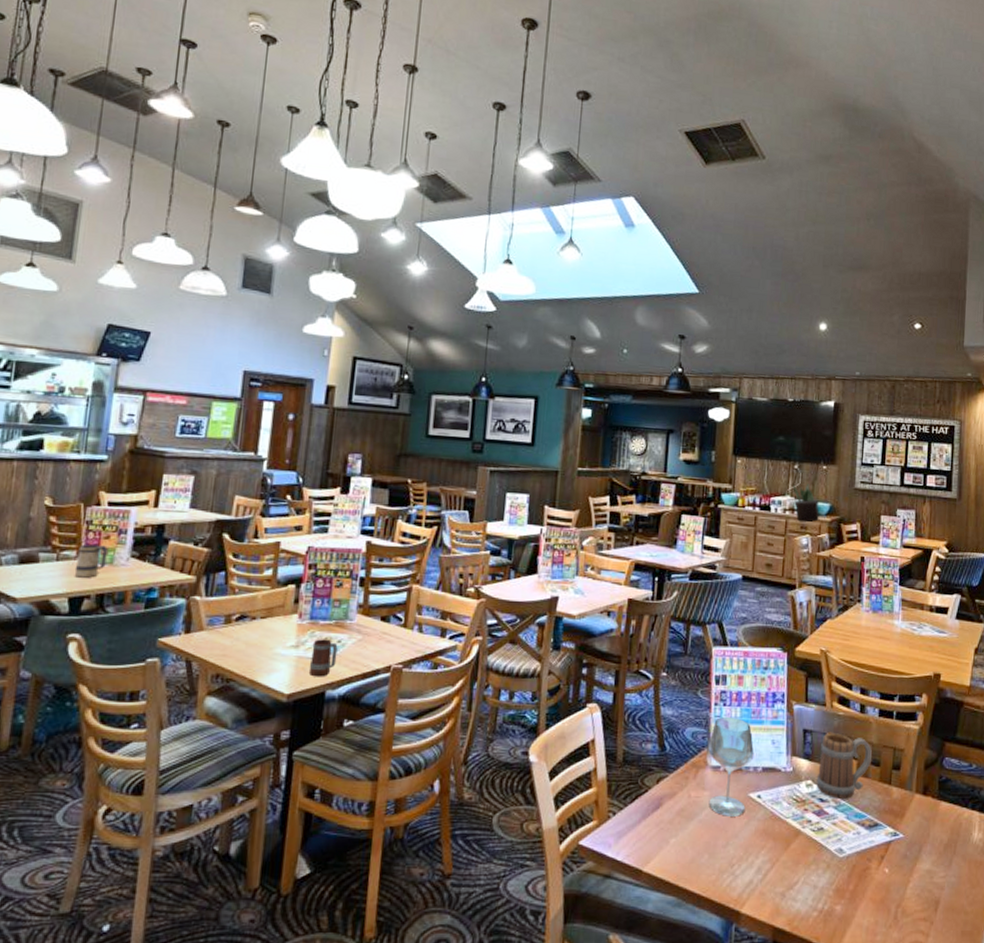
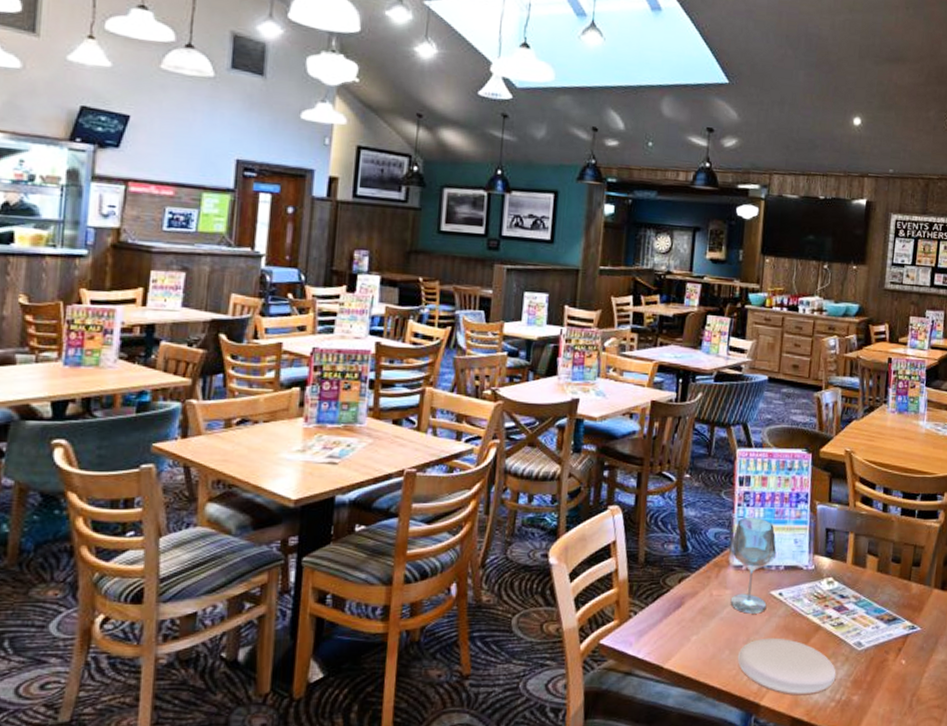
beer mug: present [74,544,108,578] -> none [56,345,92,381]
beer mug: present [309,639,338,677] -> none [317,443,347,482]
plate: none [716,842,818,904] -> present [737,637,836,696]
planter: present [793,484,819,523] -> none [822,284,848,324]
beer mug: present [816,733,872,799] -> none [837,532,893,595]

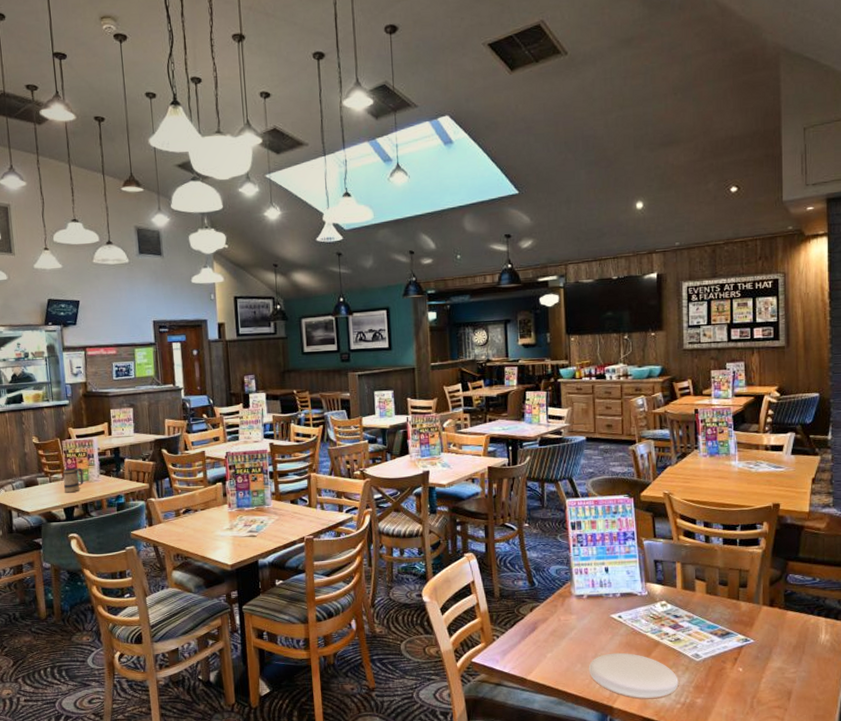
beer mug: none [56,345,92,381] -> present [63,468,84,493]
wine glass: present [730,518,777,614] -> none [571,555,612,634]

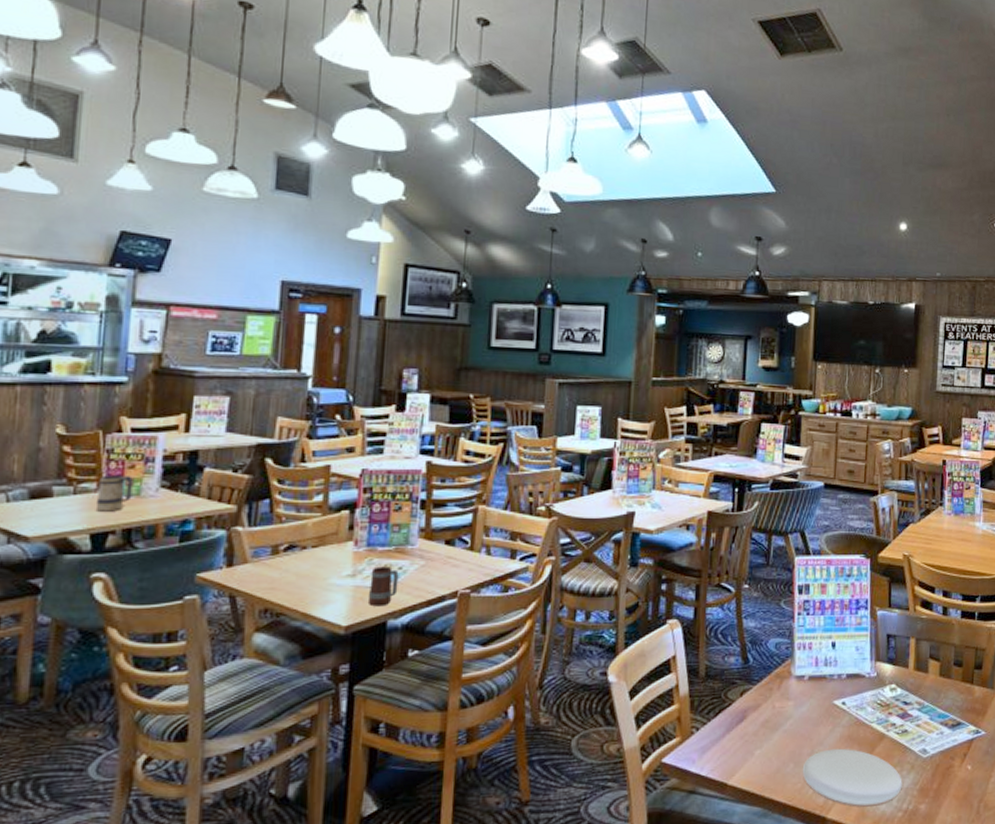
beer mug: none [242,521,263,550] -> present [368,566,399,607]

